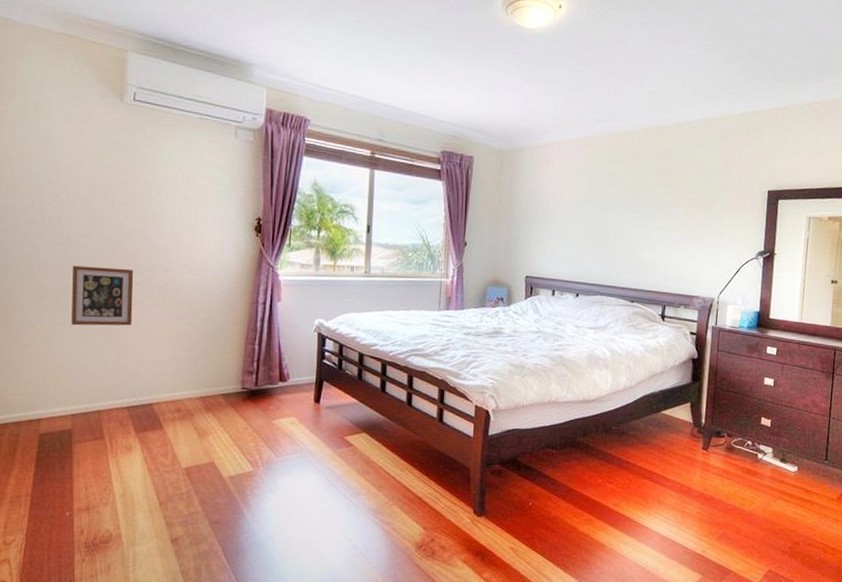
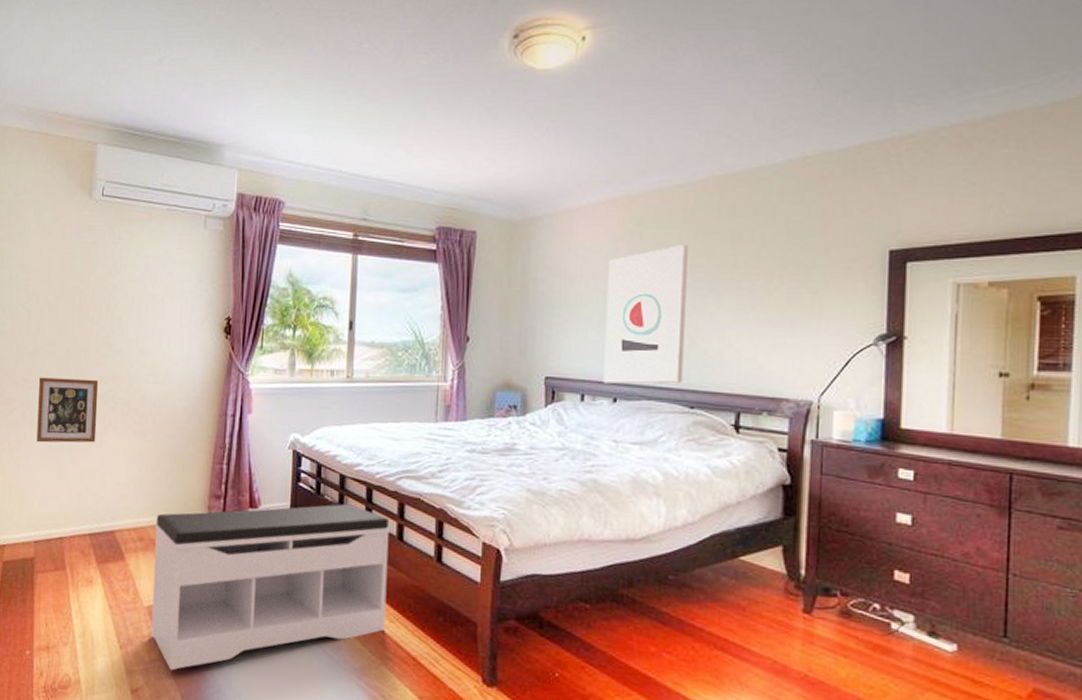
bench: none [190,377,401,521] -> present [151,504,390,671]
wall art: none [569,178,633,283] -> present [603,245,688,384]

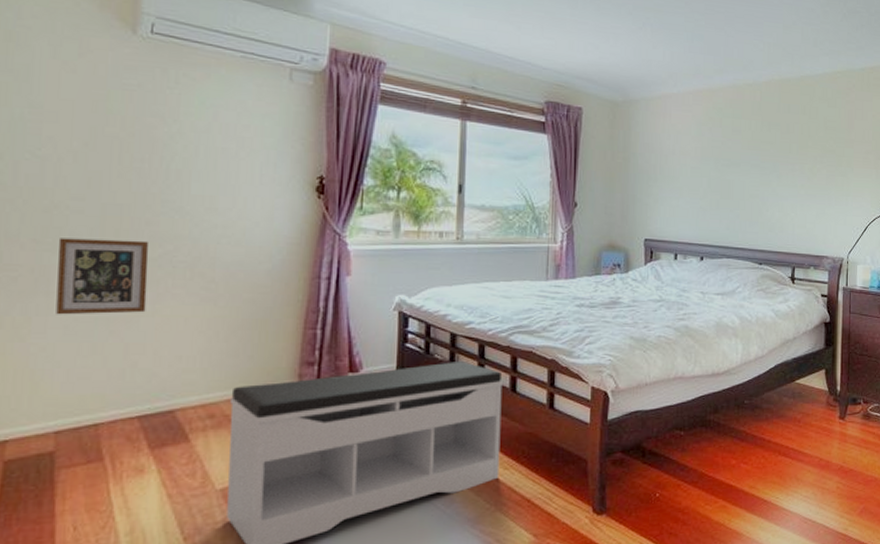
wall art: present [603,245,688,384] -> none [692,132,756,245]

